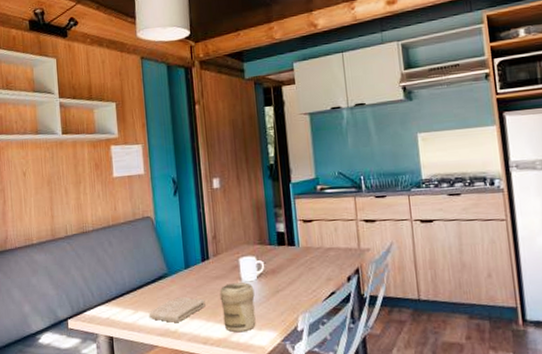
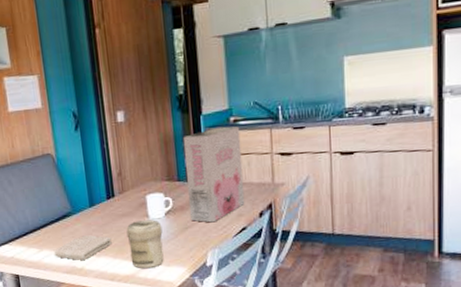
cereal box: none [273,194,334,287] -> present [183,126,245,223]

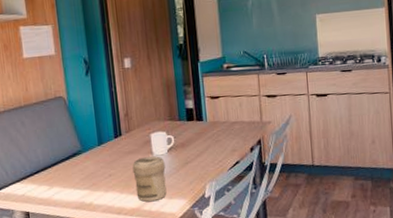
washcloth: present [54,235,112,260] -> none [64,172,119,196]
cereal box: present [183,126,245,223] -> none [183,72,238,158]

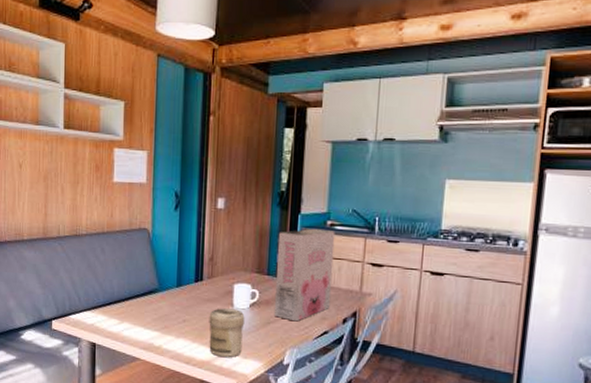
cereal box: none [183,72,238,158] -> present [273,228,335,322]

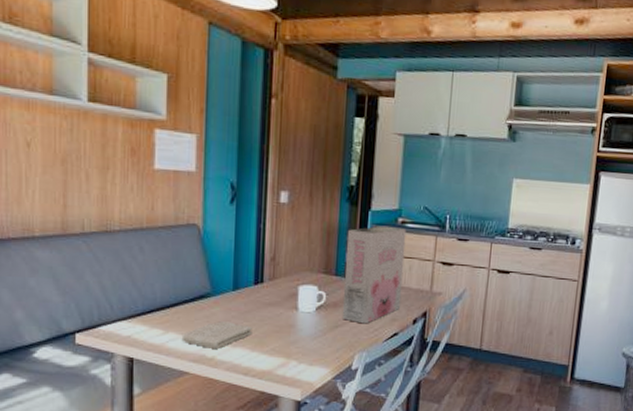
washcloth: none [134,314,193,339] -> present [181,321,252,349]
jar: present [209,308,245,357] -> none [270,312,311,365]

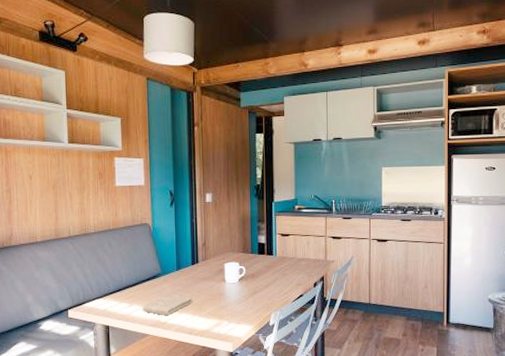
cereal box: present [342,225,407,324] -> none [257,212,303,289]

